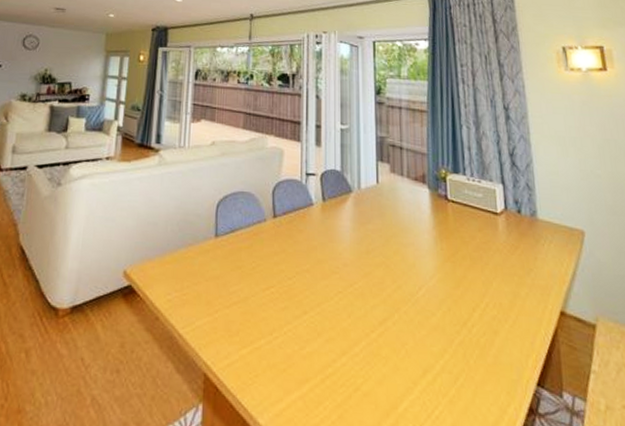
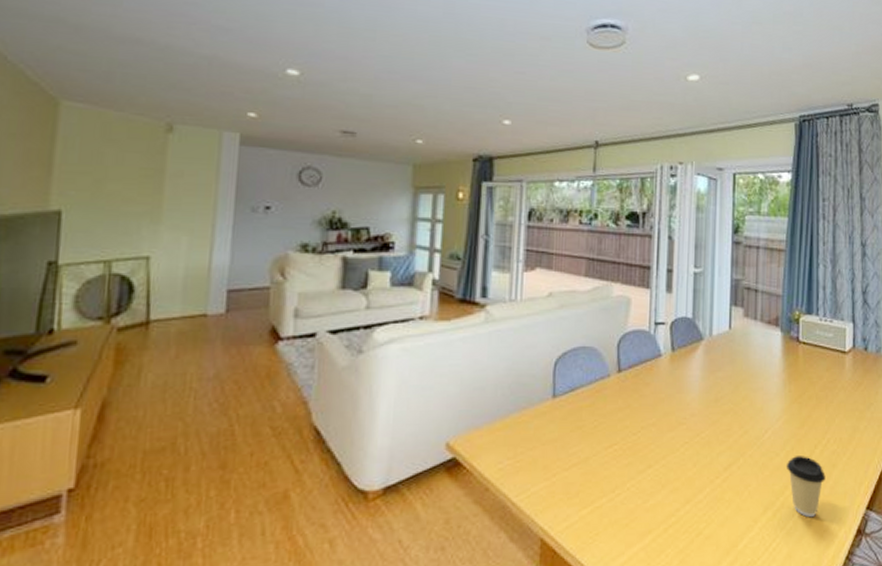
coffee cup: none [443,317,488,388] -> present [786,456,826,518]

